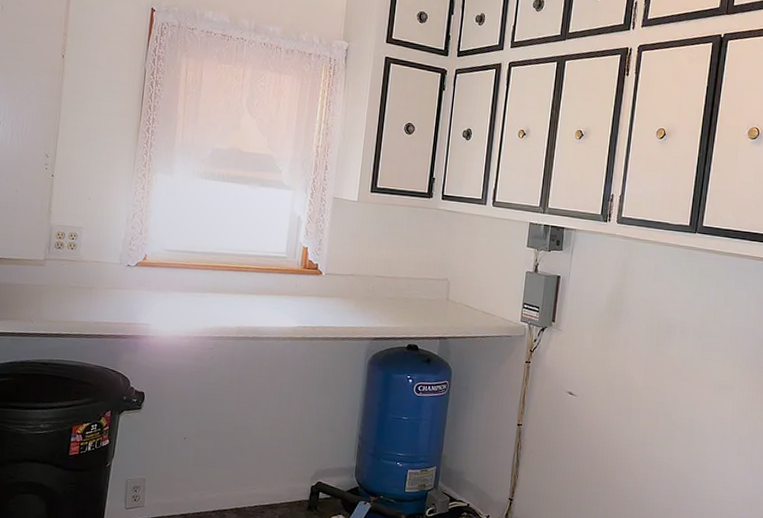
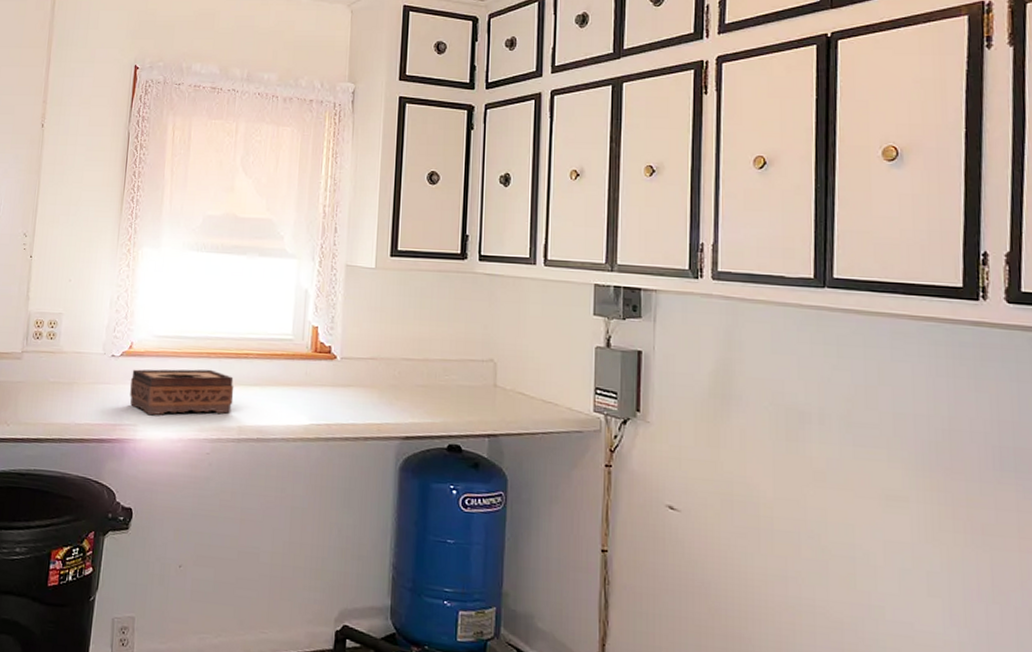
tissue box: none [143,277,235,317] -> present [130,369,234,416]

